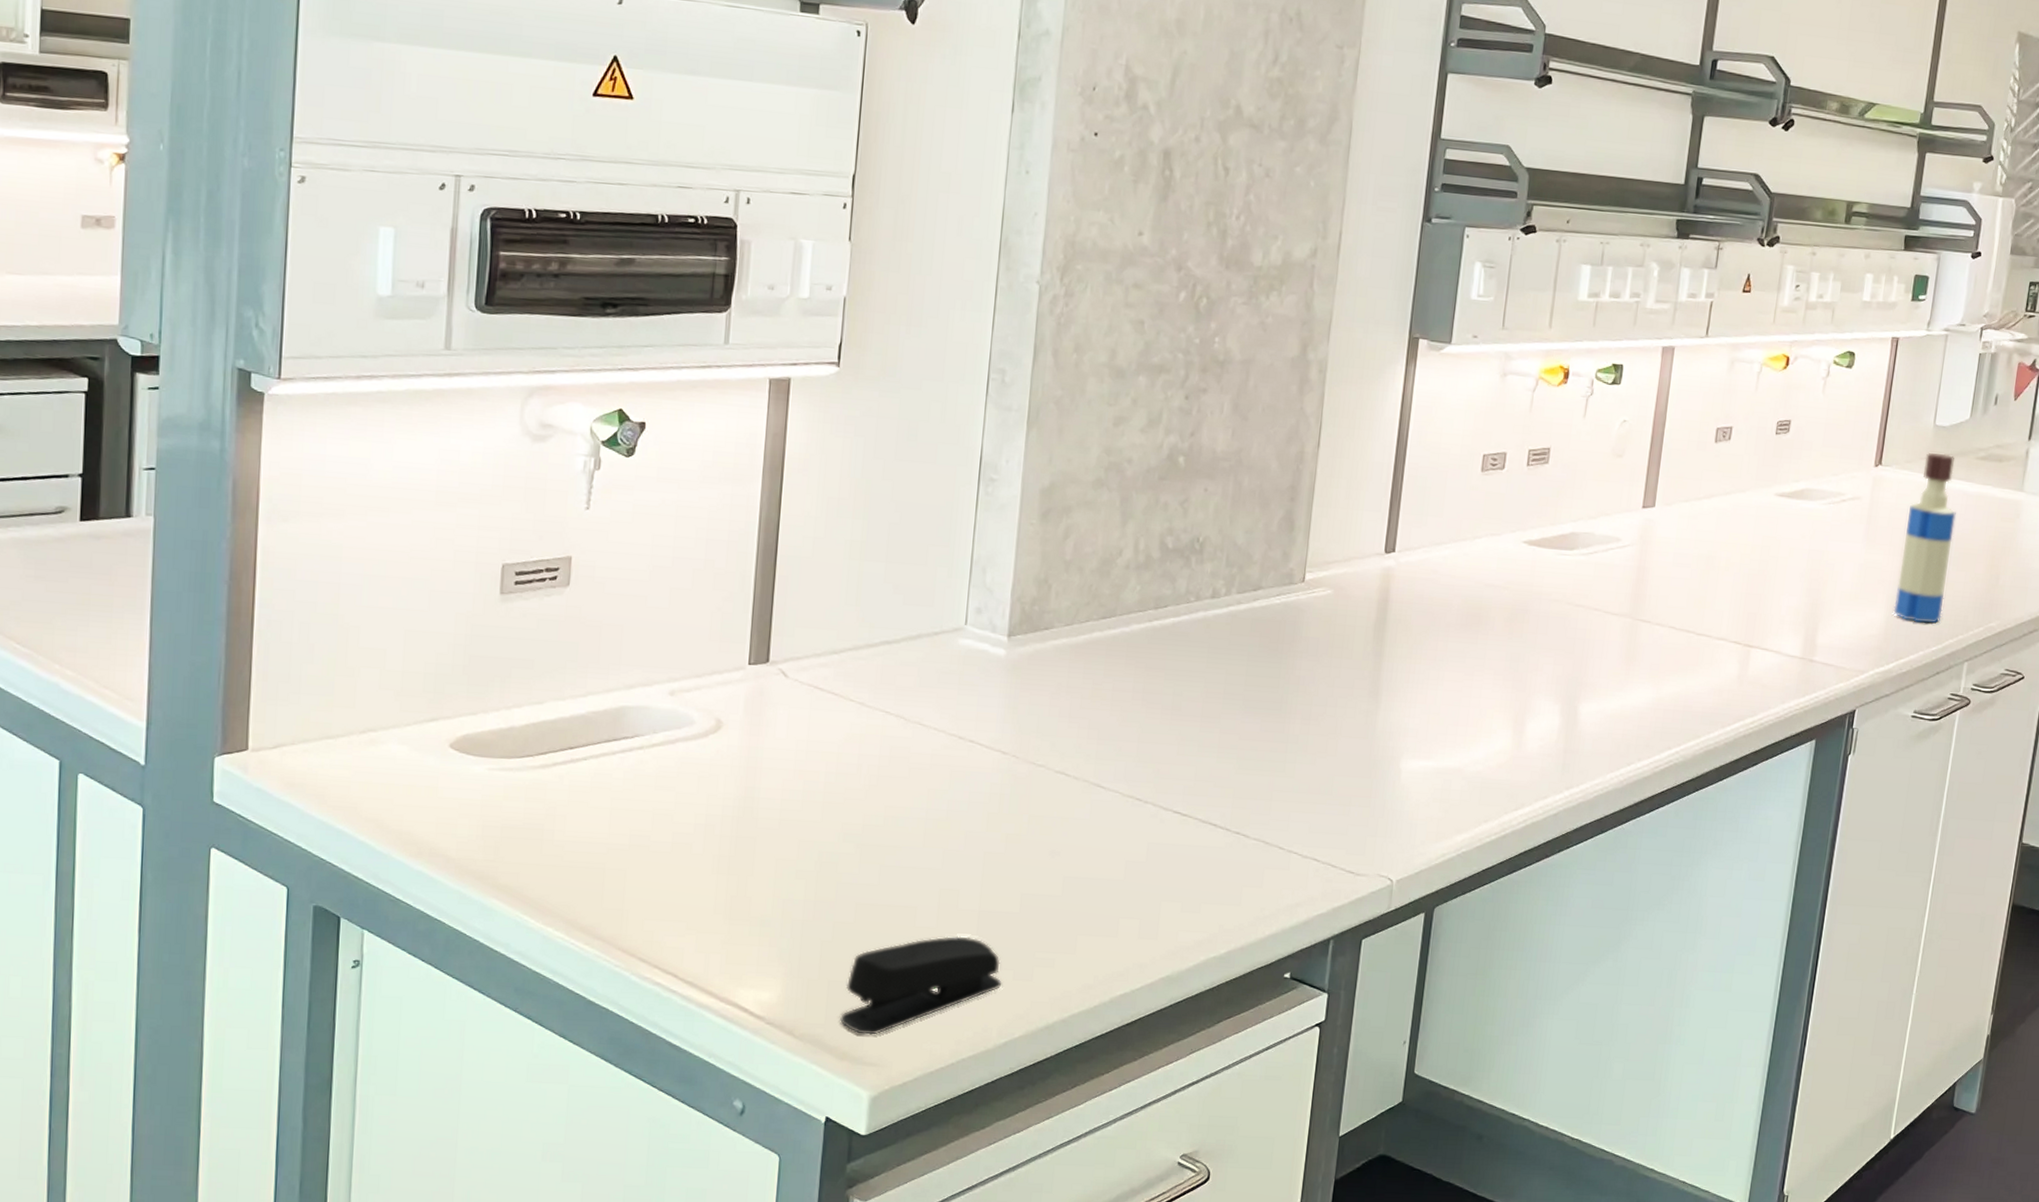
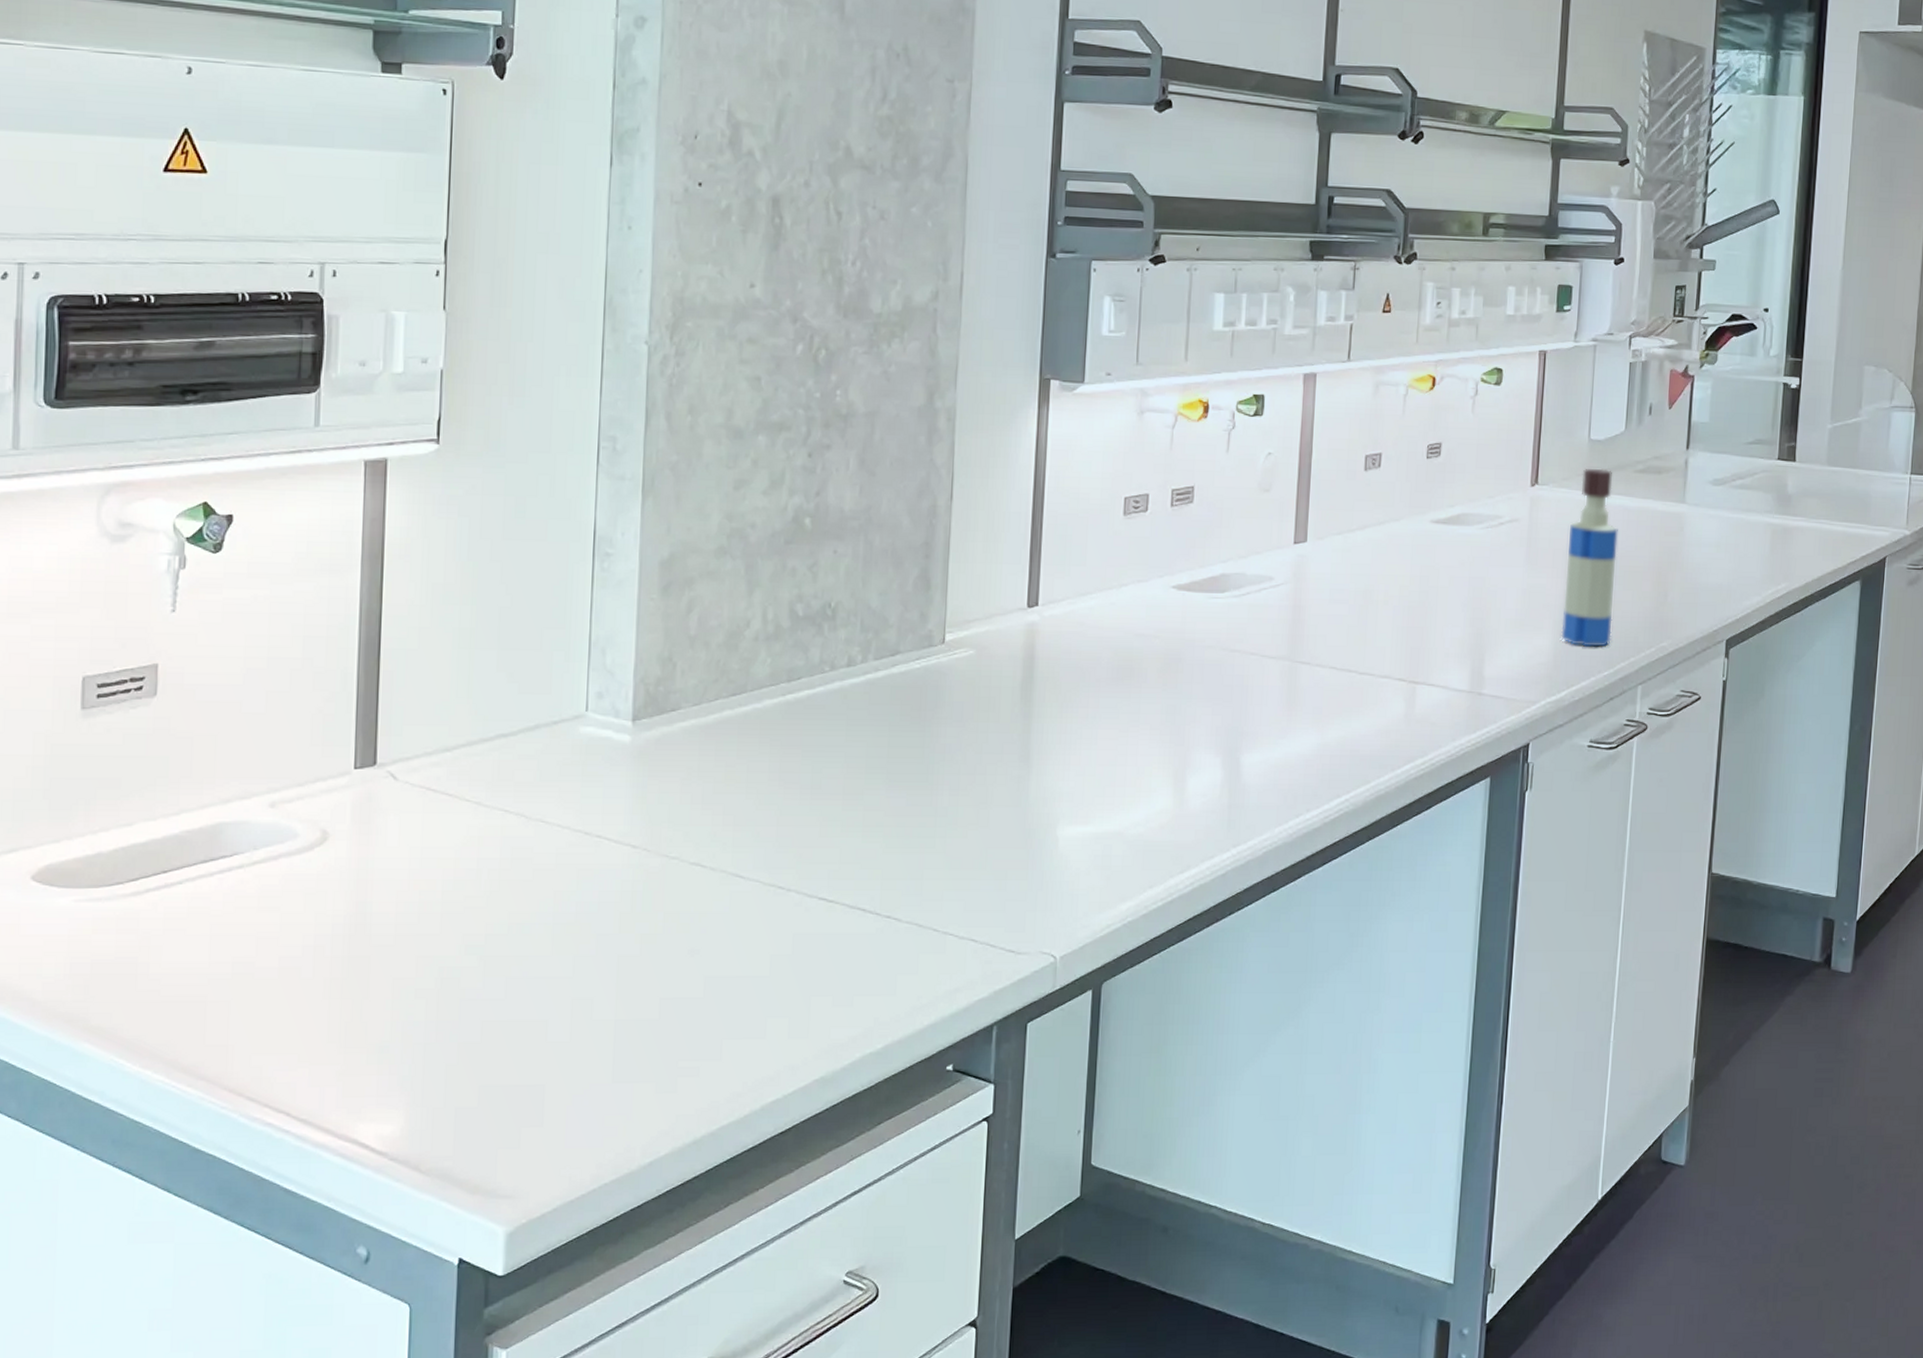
stapler: present [840,936,1002,1035] -> none [470,1049,644,1164]

